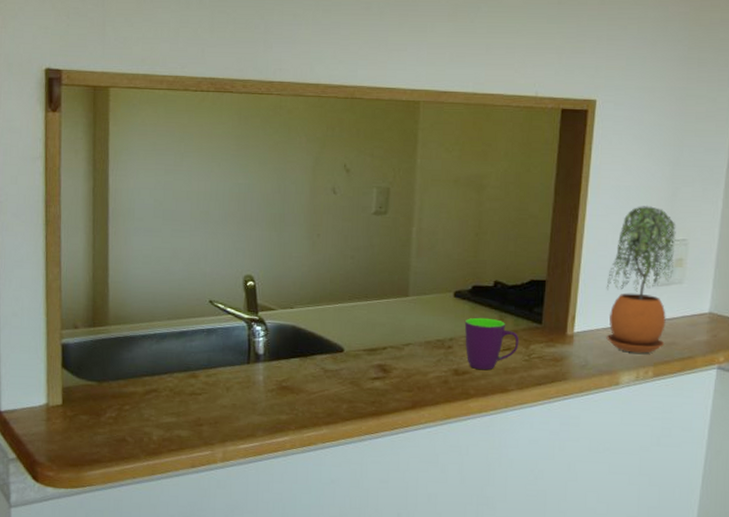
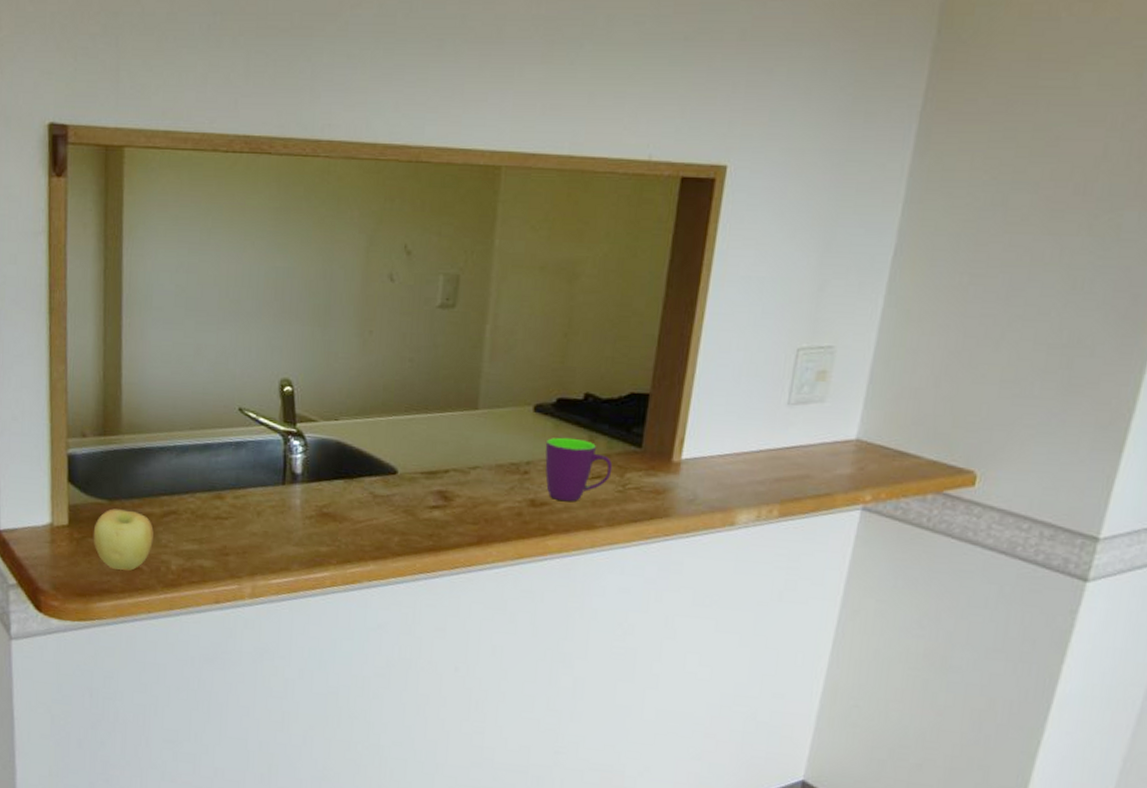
apple: none [84,389,137,442] -> present [93,509,154,571]
potted plant: present [606,206,676,353] -> none [722,302,821,488]

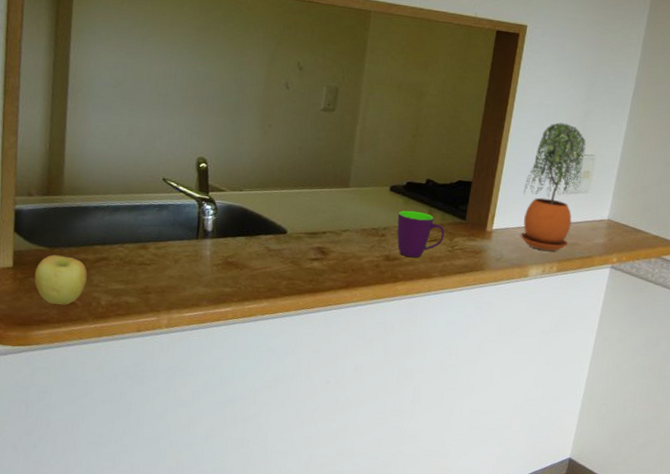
potted plant: none [722,302,821,488] -> present [520,122,587,251]

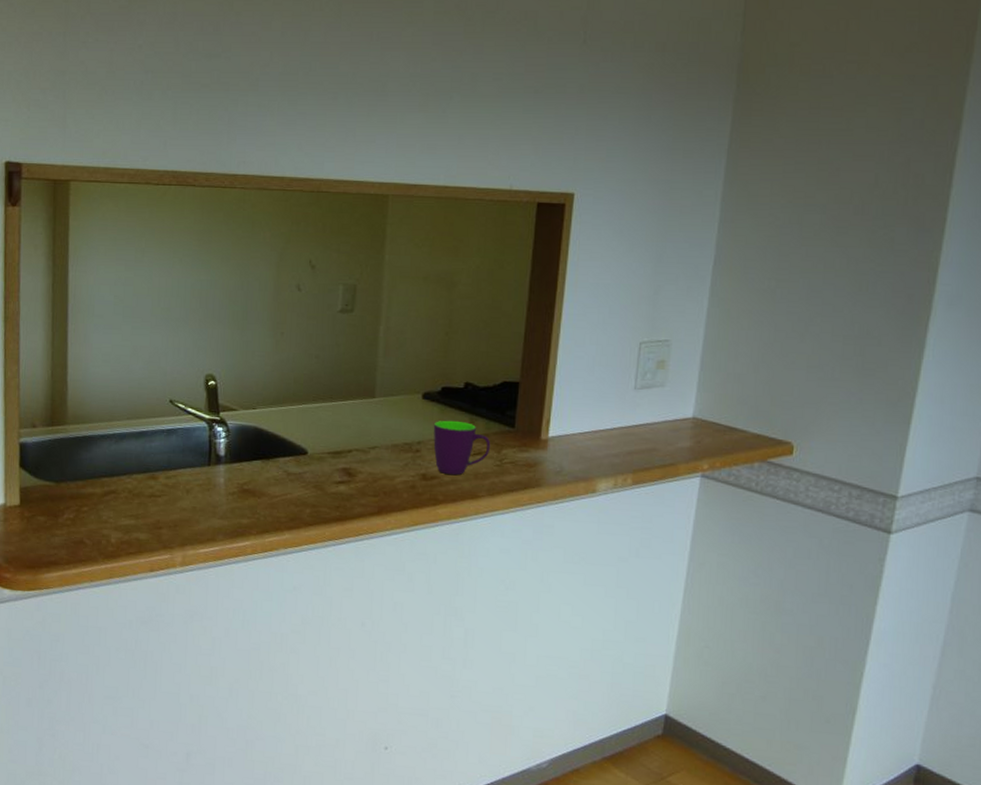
apple: present [34,254,87,305] -> none [41,490,95,544]
potted plant: present [520,122,587,251] -> none [583,304,658,460]

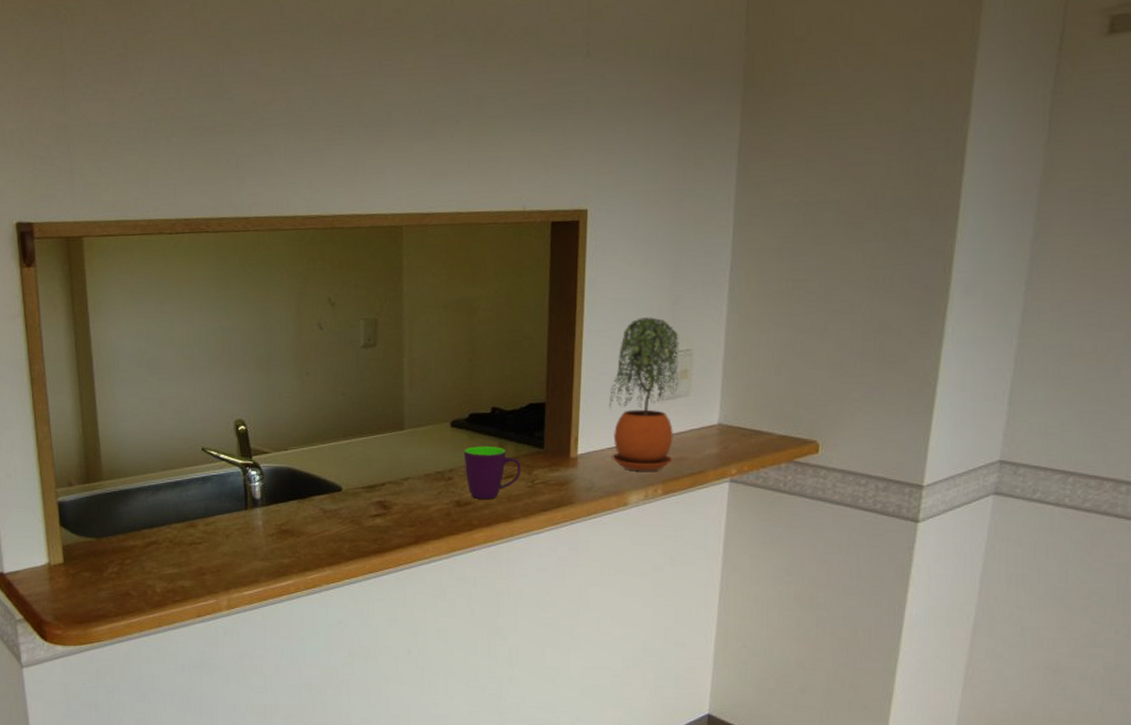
potted plant: none [583,304,658,460] -> present [608,317,679,471]

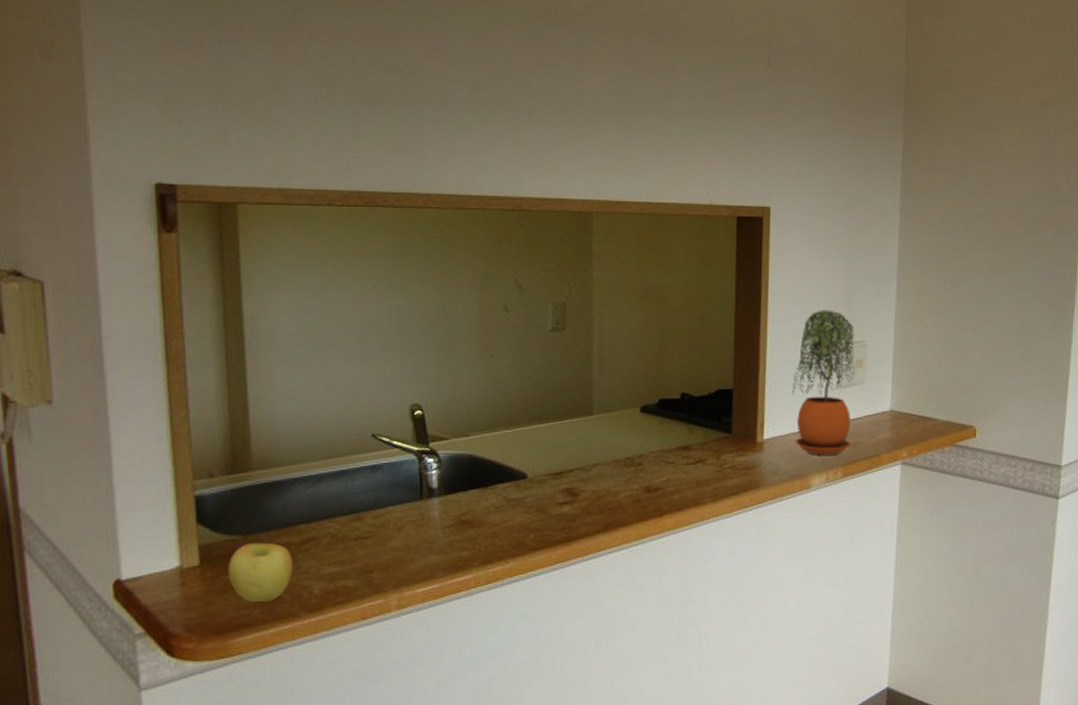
apple: none [86,545,139,597] -> present [228,542,293,602]
mug: present [463,446,521,500] -> none [653,431,710,485]

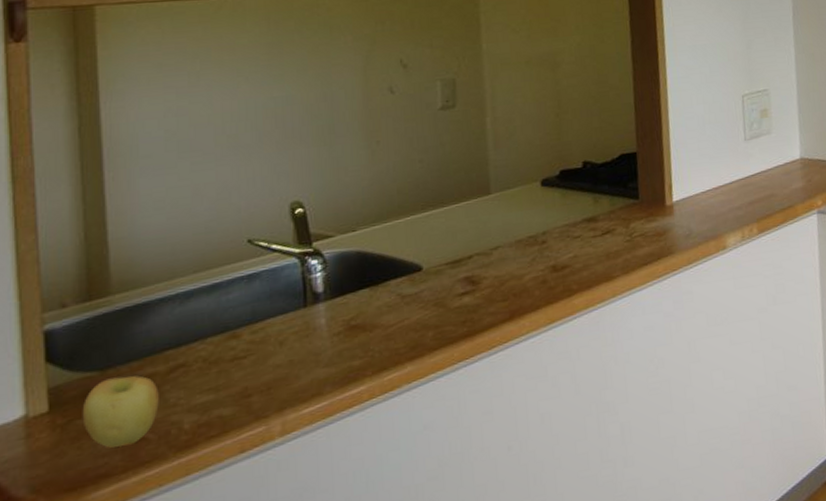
potted plant: present [792,310,855,455] -> none [698,61,764,213]

